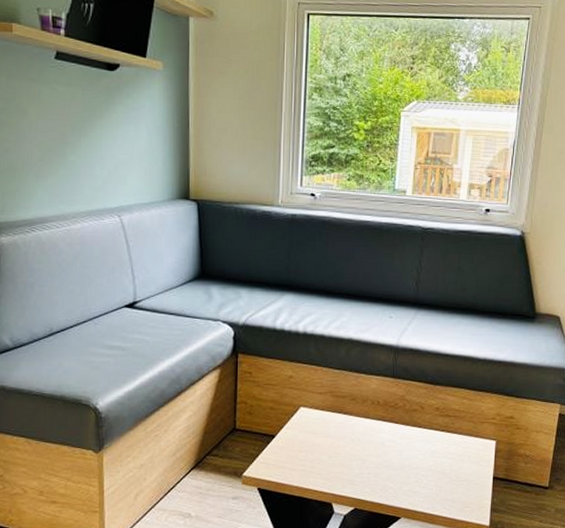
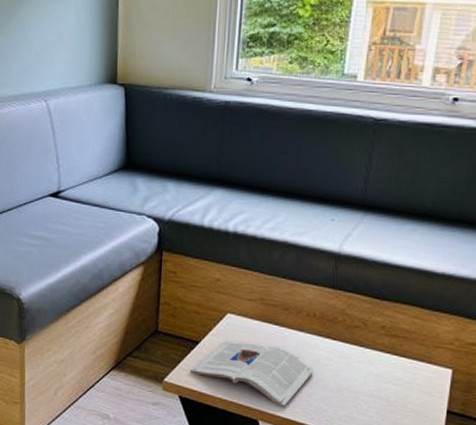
magazine: none [267,432,379,489] -> present [189,340,314,408]

